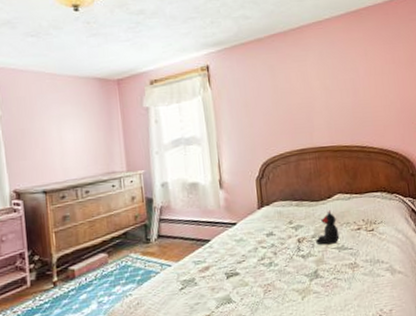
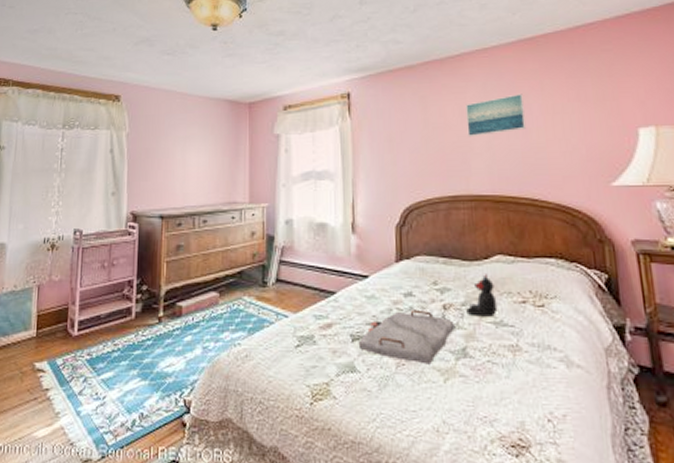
serving tray: none [232,245,308,288] -> present [358,309,454,365]
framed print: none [306,59,354,99] -> present [466,94,525,138]

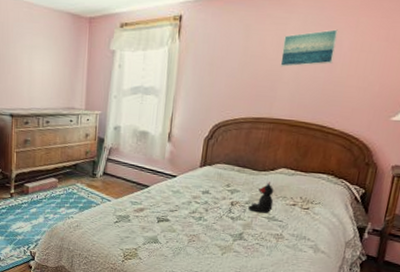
serving tray: present [358,309,454,365] -> none [162,203,237,242]

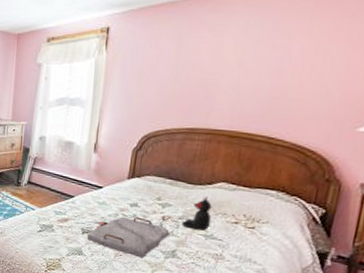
serving tray: none [162,203,237,242] -> present [86,216,169,258]
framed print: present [280,29,338,68] -> none [217,33,286,76]

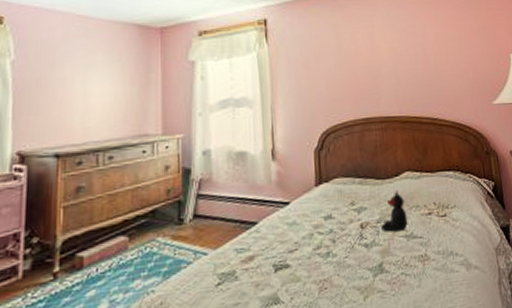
serving tray: present [86,216,169,258] -> none [281,231,371,286]

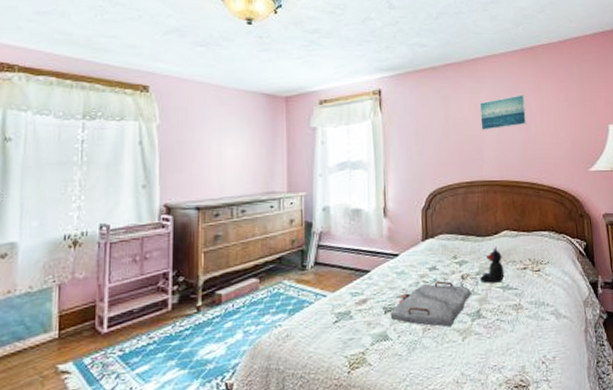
serving tray: none [281,231,371,286] -> present [390,281,471,328]
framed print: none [373,23,424,63] -> present [479,94,526,131]

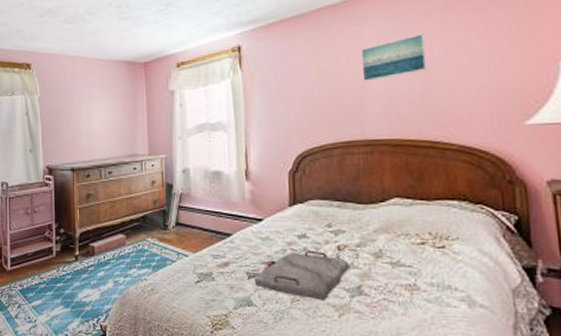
teddy bear: present [480,247,505,283] -> none [361,217,395,257]

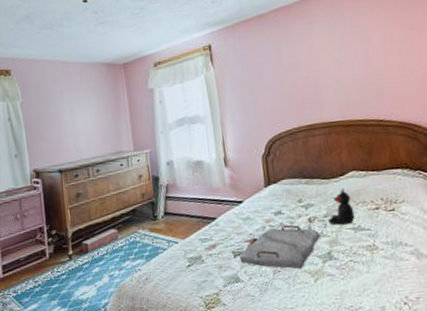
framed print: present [360,33,426,83] -> none [313,28,367,73]
teddy bear: none [361,217,395,257] -> present [328,188,355,225]

